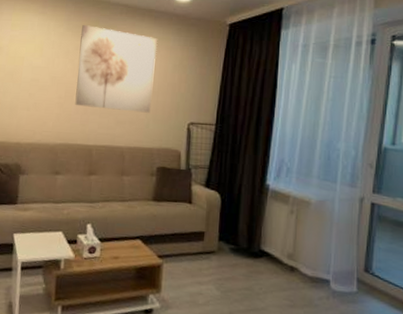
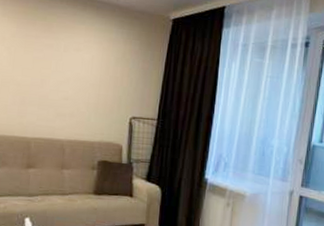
wall art: present [75,24,158,113] -> none [11,10,100,106]

